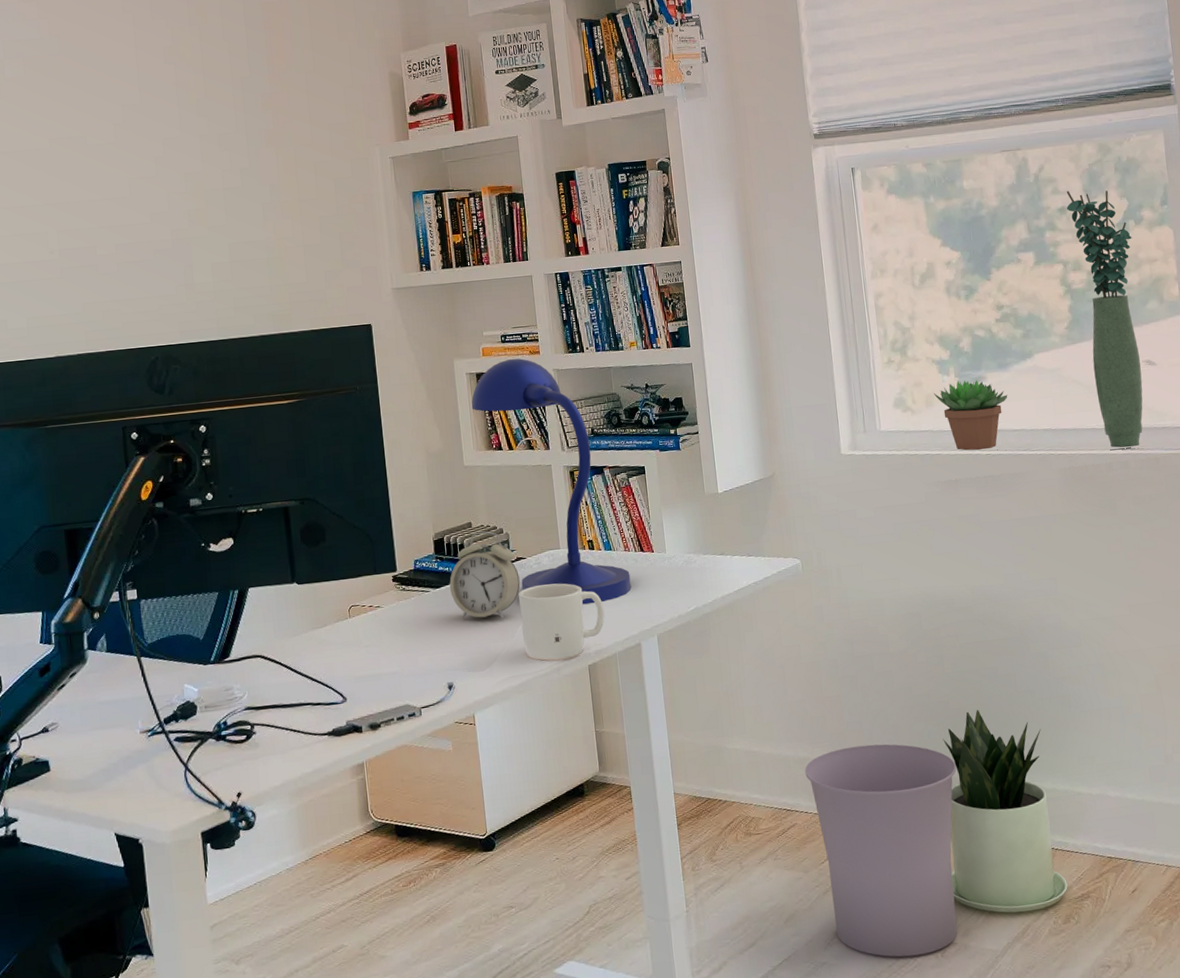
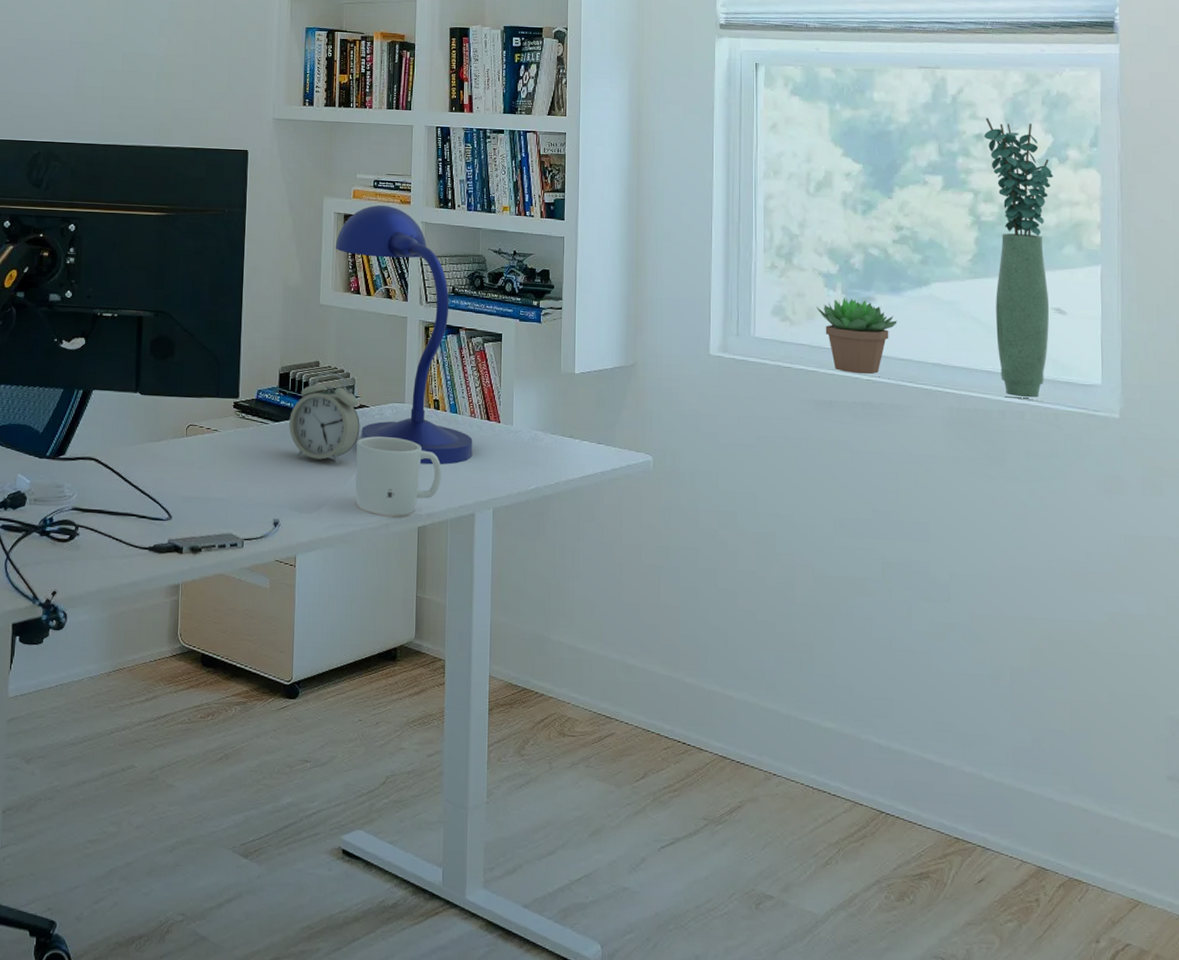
waste bin: present [805,744,957,957] -> none [630,662,795,902]
planter: present [943,710,1068,913] -> none [776,649,906,880]

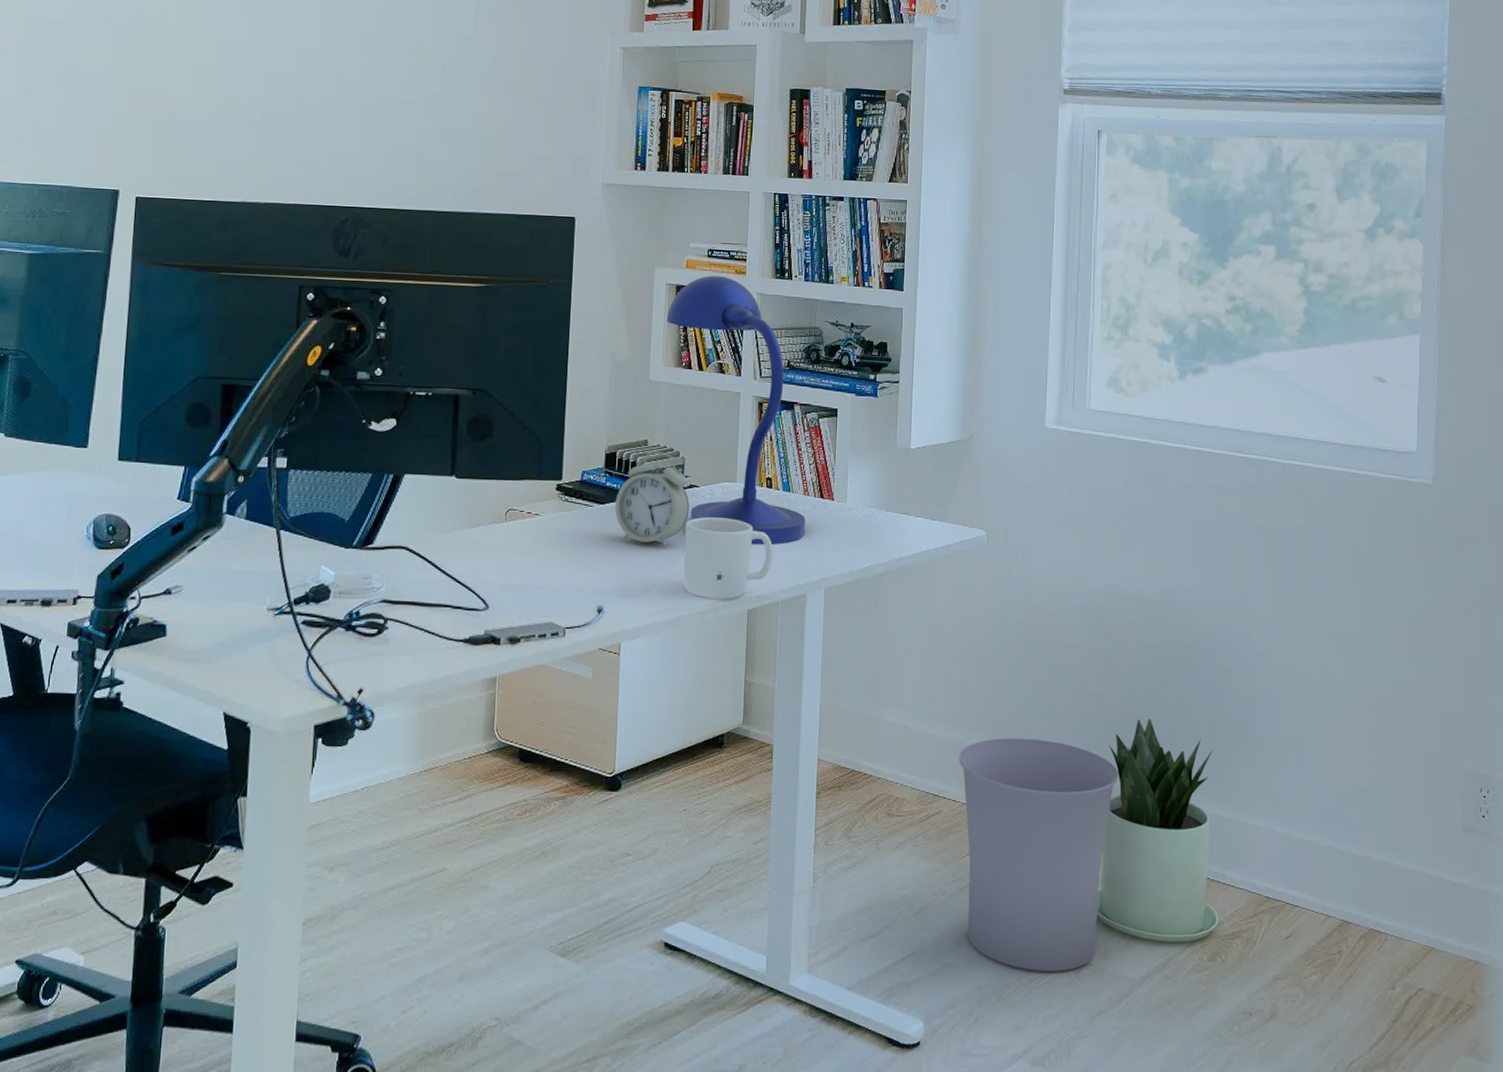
waste bin: none [630,662,795,902] -> present [959,738,1119,971]
planter: none [776,649,906,880] -> present [1096,719,1219,942]
succulent plant: present [817,298,897,375] -> none [1151,368,1228,445]
vase: present [984,118,1054,398] -> none [1316,188,1380,466]

